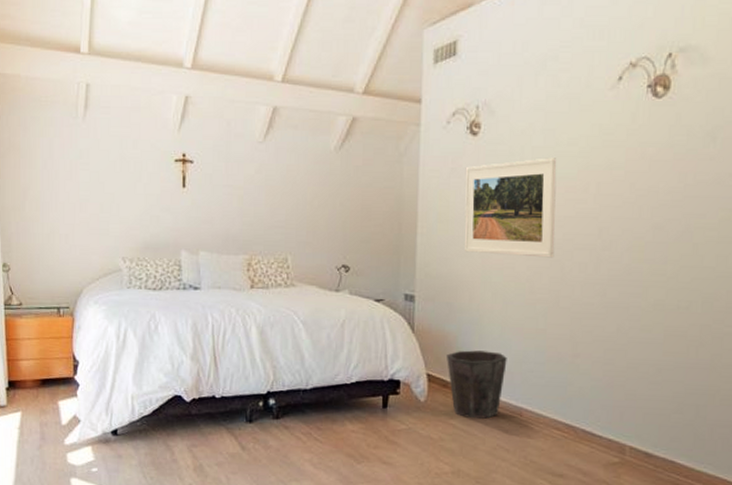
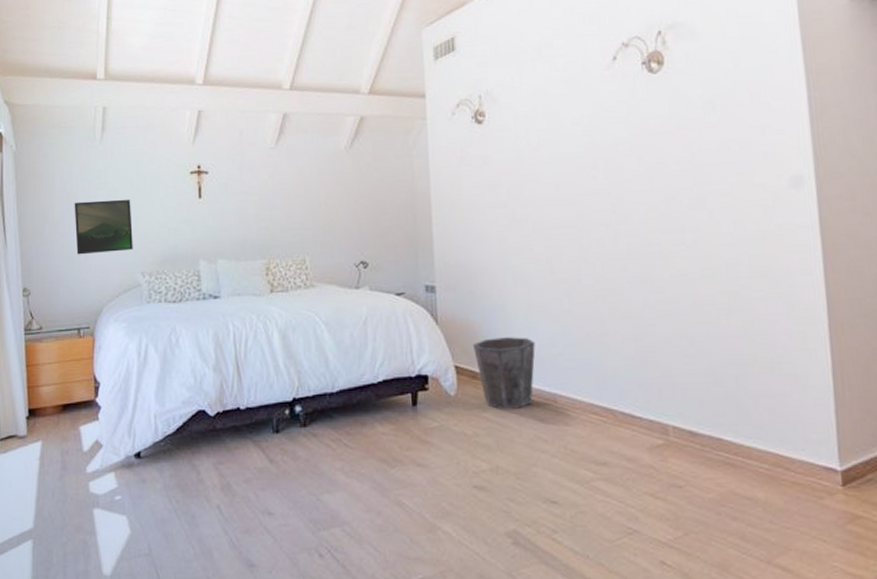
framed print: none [55,180,114,235] -> present [74,199,133,255]
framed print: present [464,158,557,258] -> none [474,138,571,238]

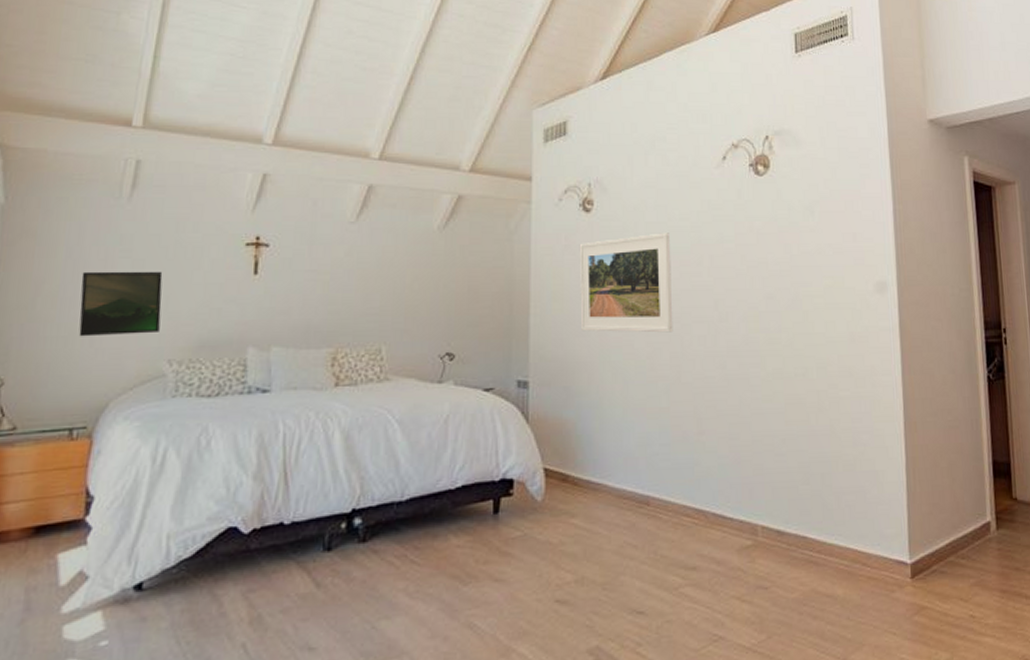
waste bin: present [473,337,535,409] -> none [565,436,631,514]
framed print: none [474,138,571,238] -> present [579,233,673,333]

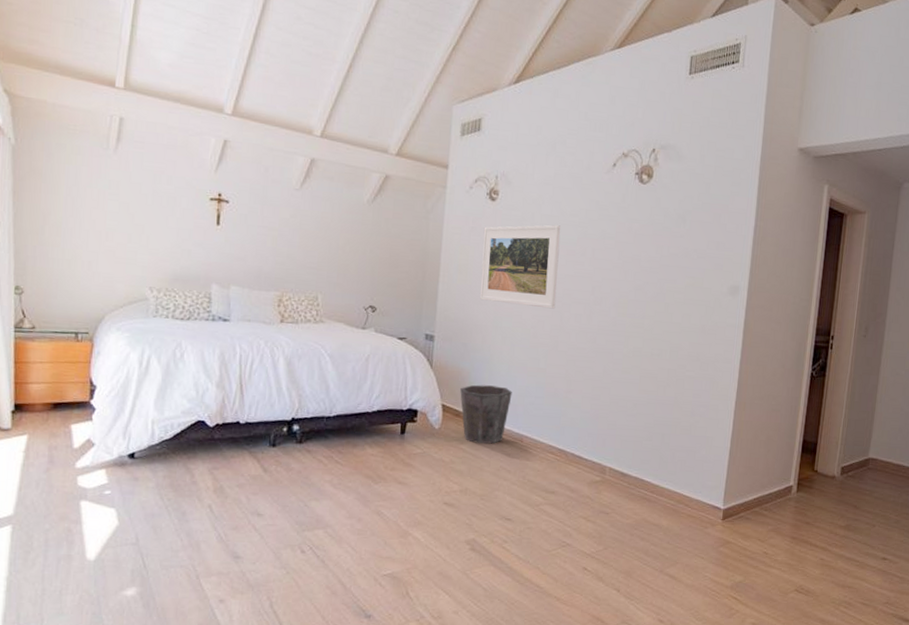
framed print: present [79,271,163,337] -> none [79,208,144,265]
waste bin: none [565,436,631,514] -> present [460,384,512,444]

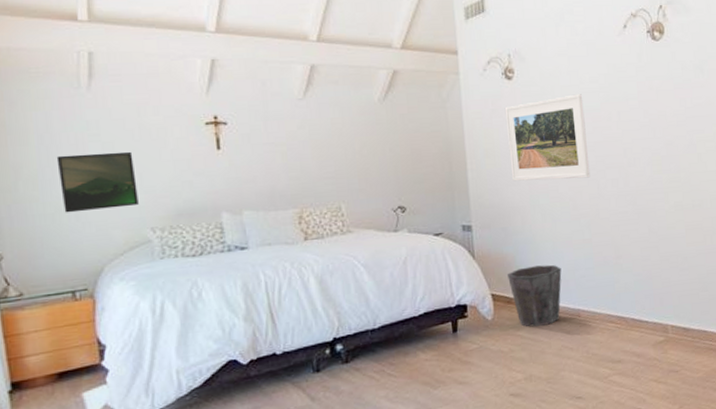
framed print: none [79,208,144,265] -> present [56,151,139,213]

